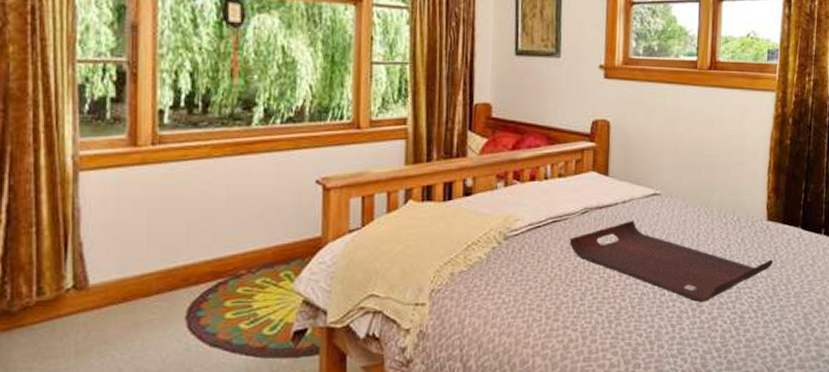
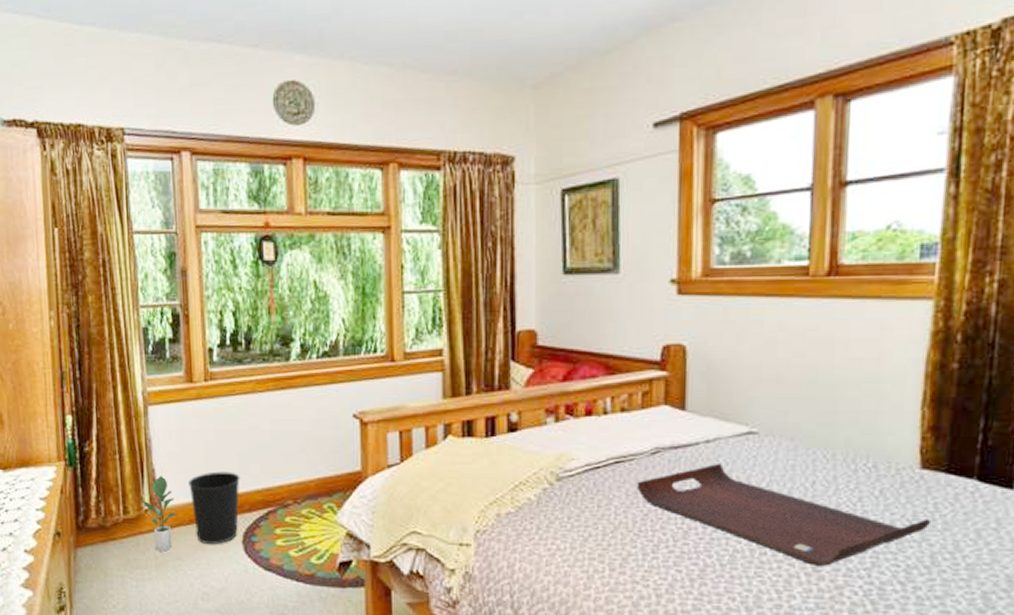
potted plant: none [60,250,108,336] -> present [140,476,178,552]
wastebasket: none [124,242,188,323] -> present [188,471,240,544]

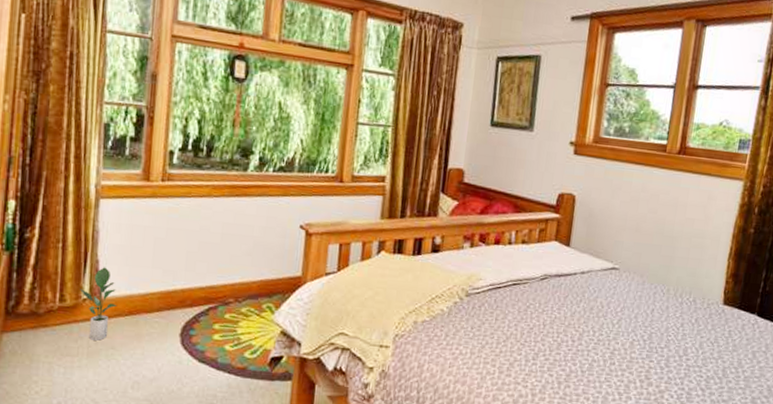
wastebasket: present [188,471,240,544] -> none [132,267,186,336]
serving tray: present [636,462,930,566] -> none [527,290,725,375]

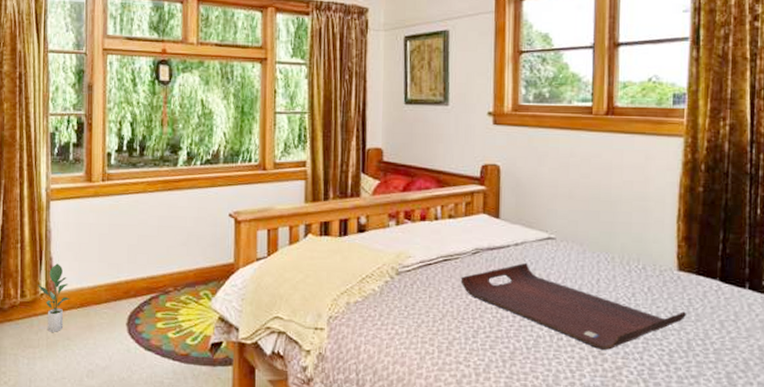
serving tray: none [527,290,725,375] -> present [460,262,686,350]

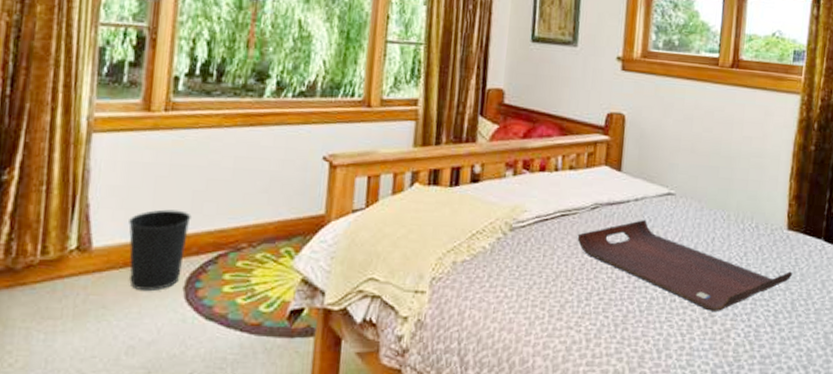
potted plant: present [37,263,70,332] -> none [65,212,110,299]
wastebasket: none [82,260,128,326] -> present [128,209,191,291]

